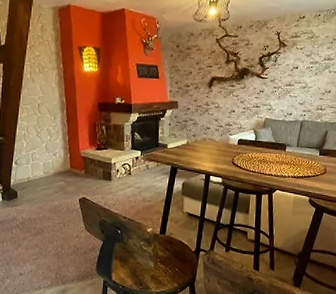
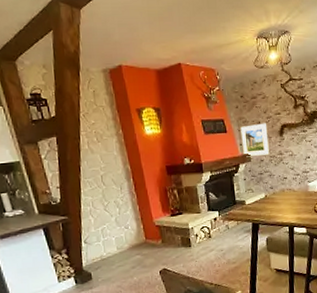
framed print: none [171,73,198,104] -> present [240,123,269,157]

